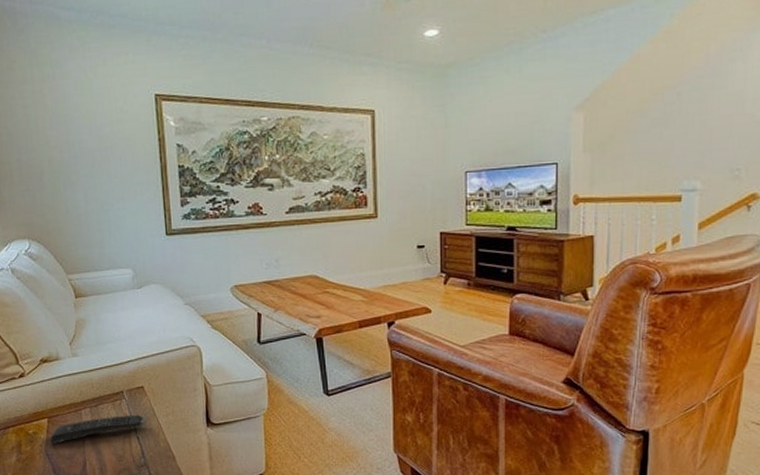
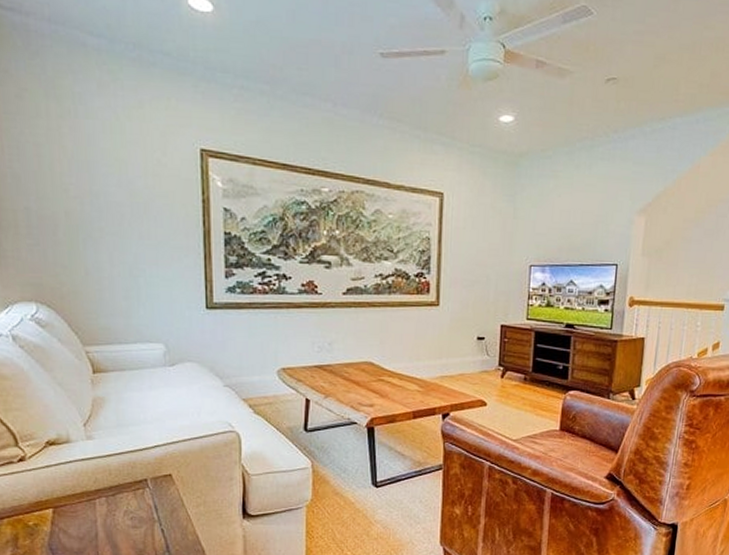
remote control: present [50,414,147,444] -> none [55,504,174,537]

